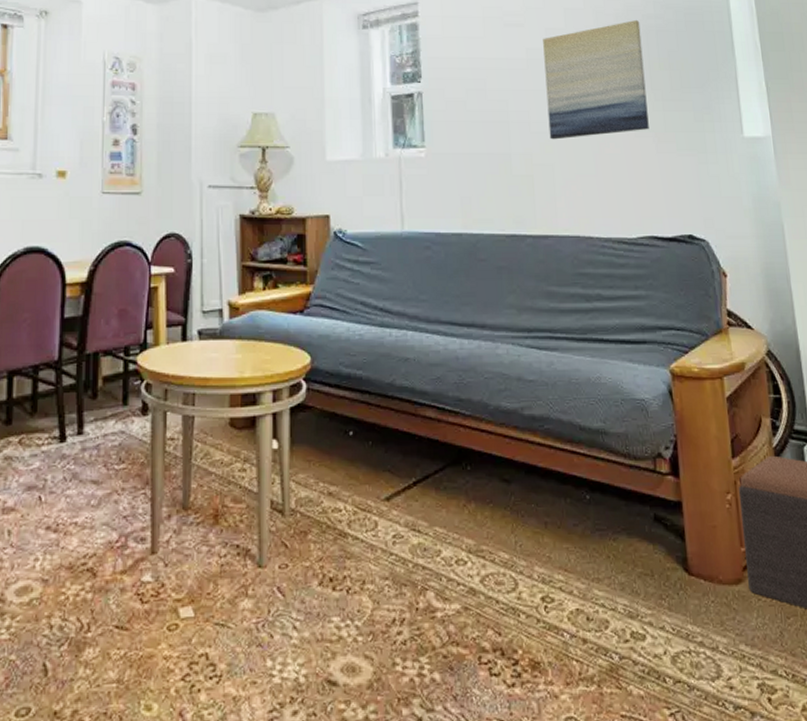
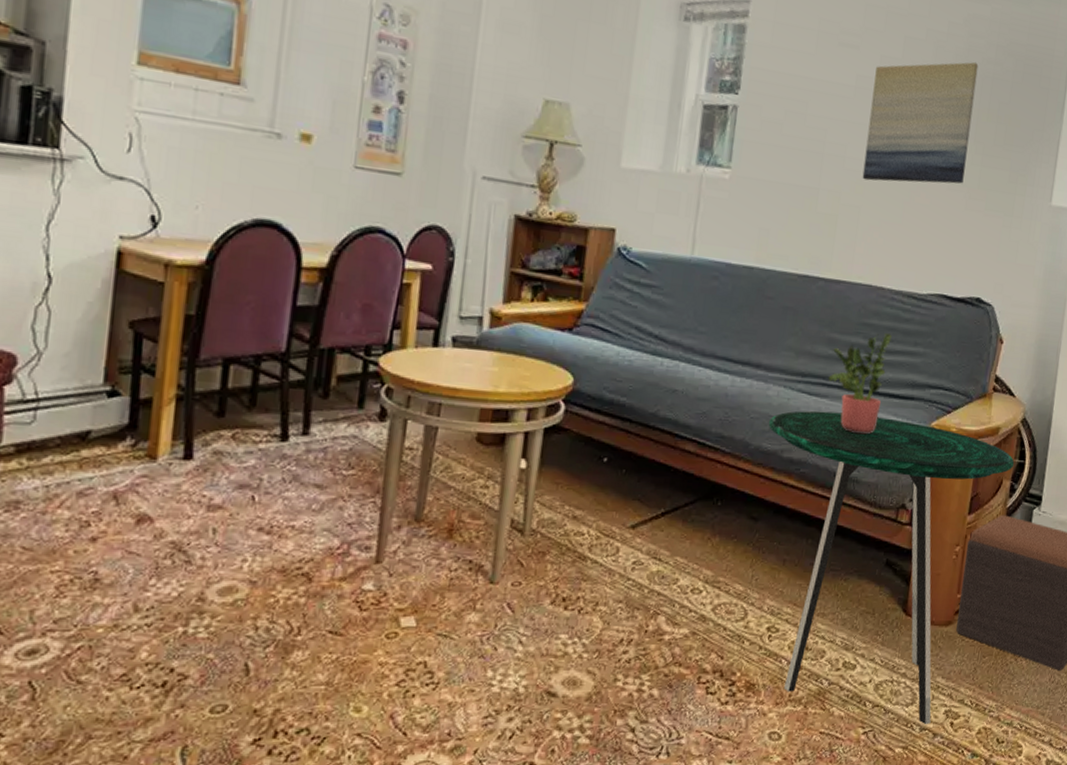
side table: none [503,364,770,703] -> present [768,410,1015,725]
potted plant: none [553,281,614,384] -> present [828,333,892,435]

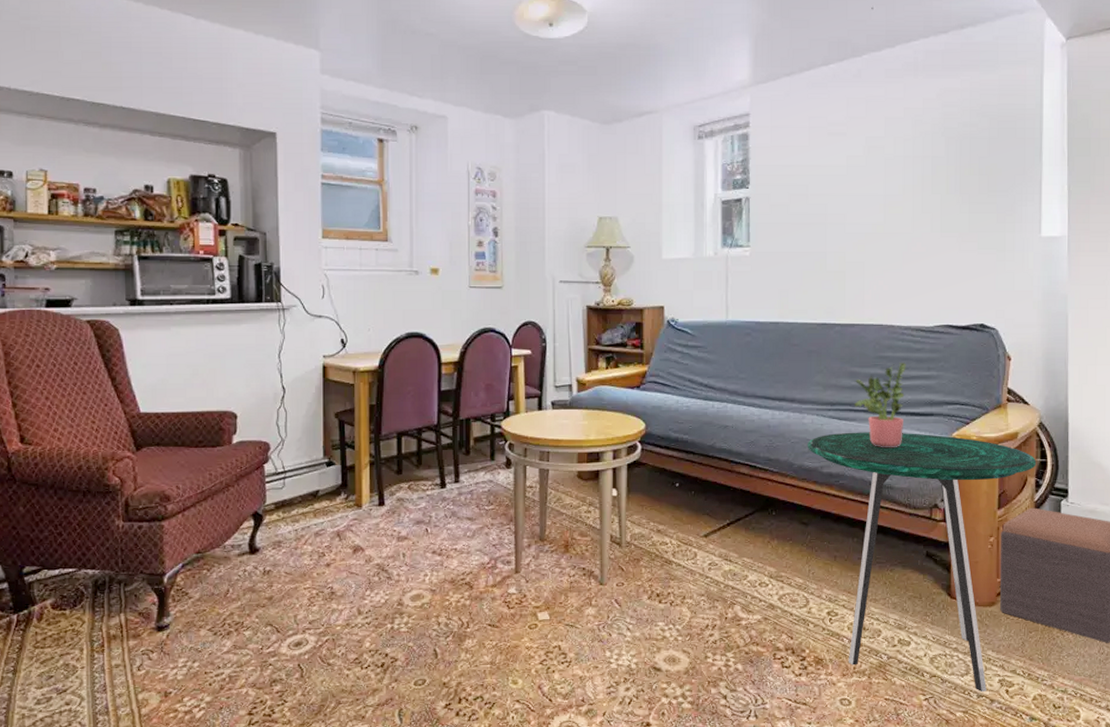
wall art: present [862,62,979,184] -> none [862,127,955,240]

